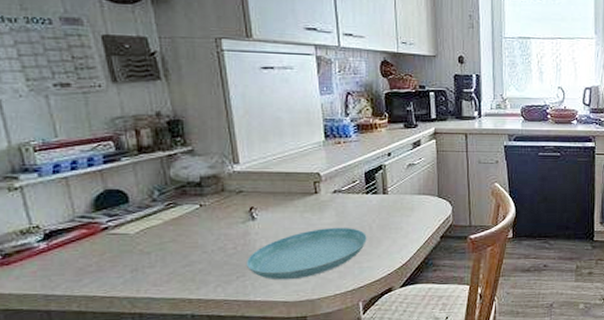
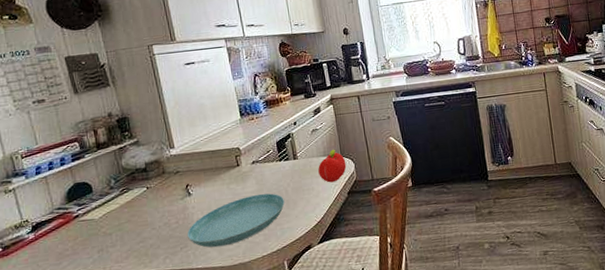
fruit: none [410,188,443,224] -> present [318,149,347,183]

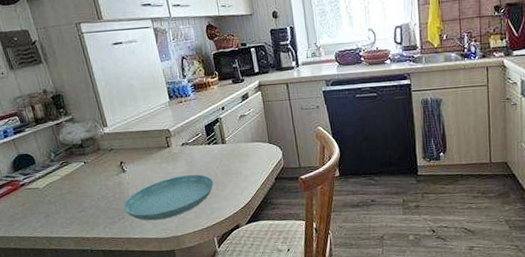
fruit: present [318,149,347,183] -> none [246,135,274,168]

